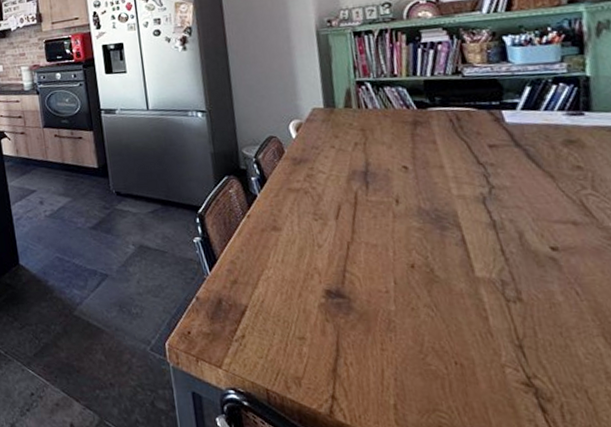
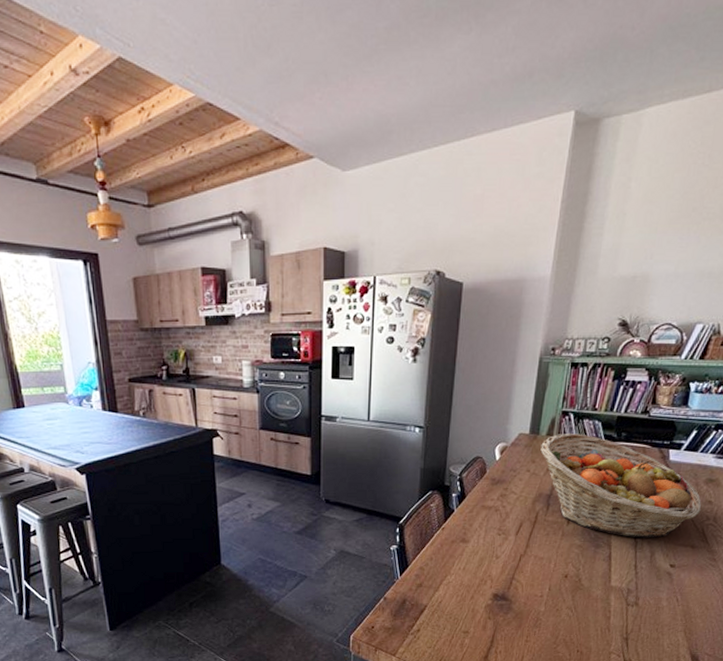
fruit basket: none [340,102,571,216] -> present [540,433,702,538]

